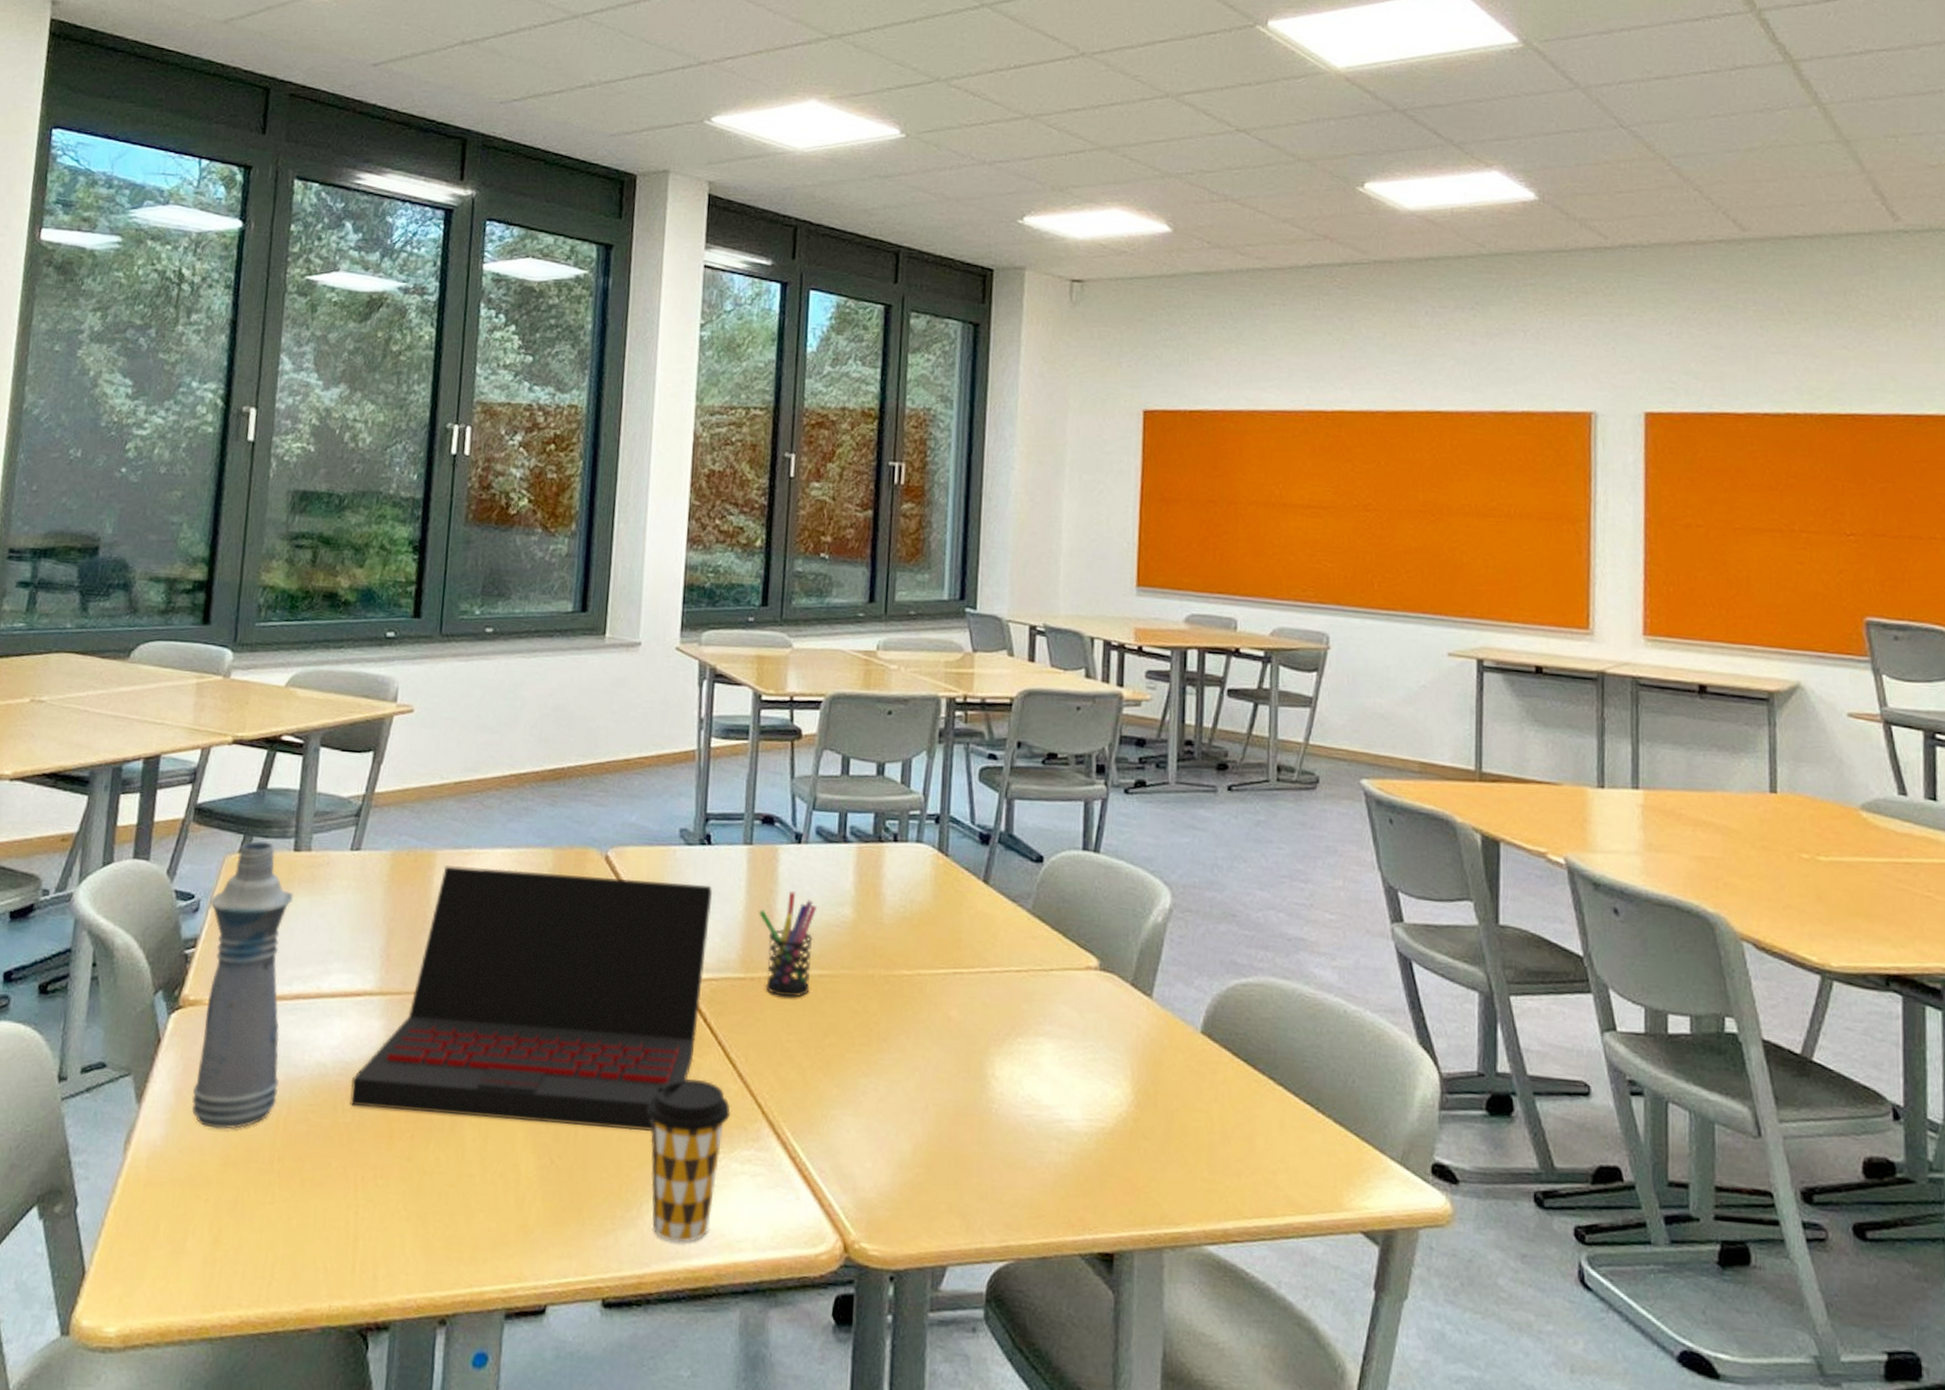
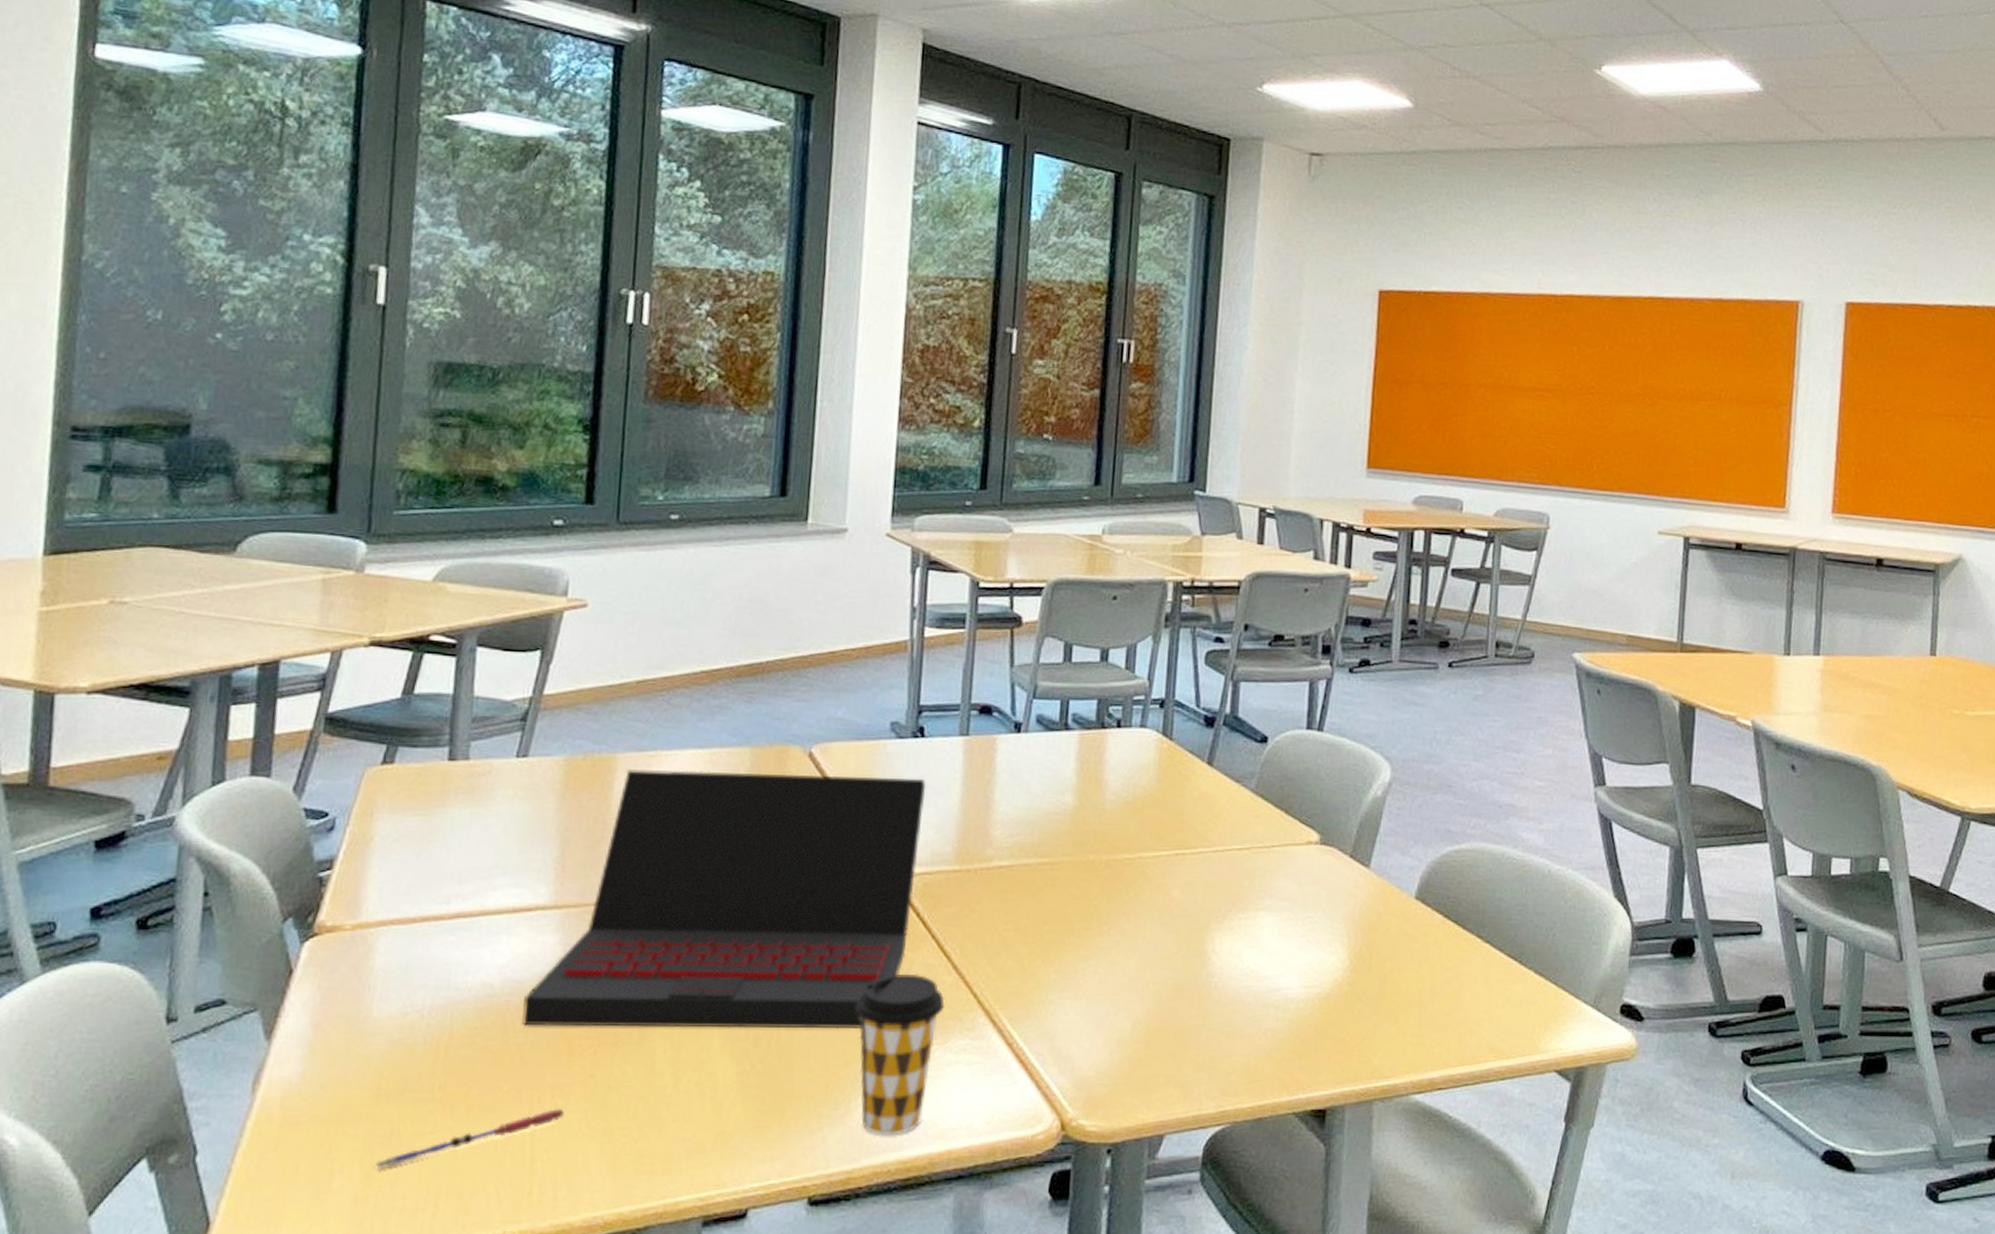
bottle: present [191,840,293,1130] -> none [333,750,449,1061]
pen: none [223,1188,384,1235] -> present [376,1107,564,1170]
pen holder: present [759,891,816,998] -> none [975,781,1036,887]

